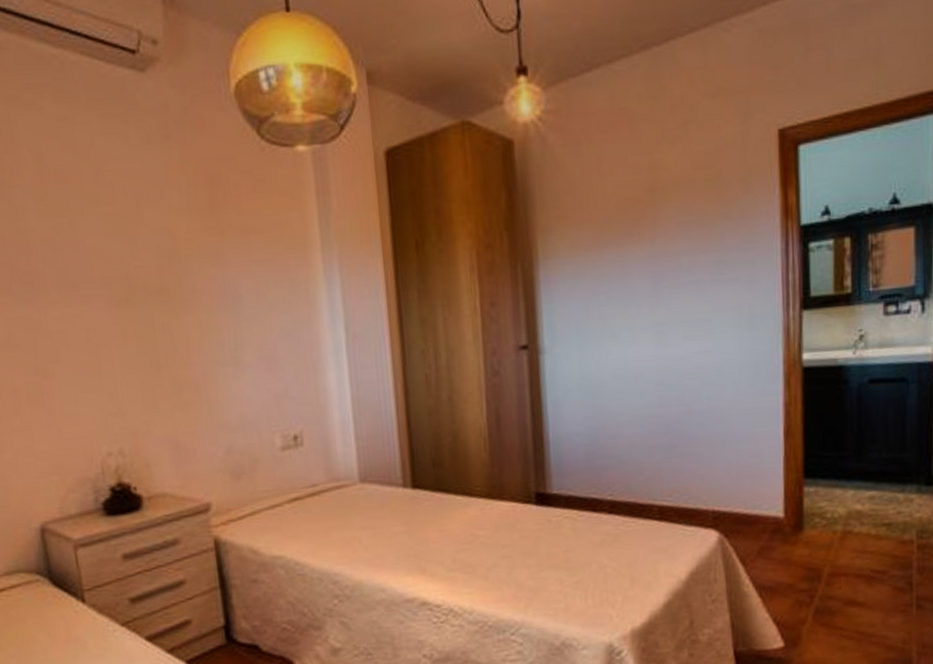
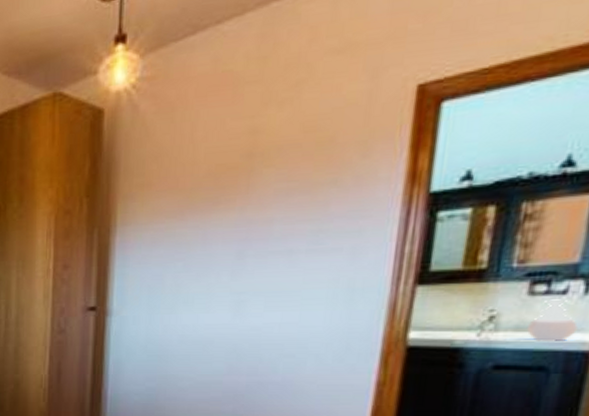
soap dispenser: none [887,317,922,356] -> present [526,299,578,342]

